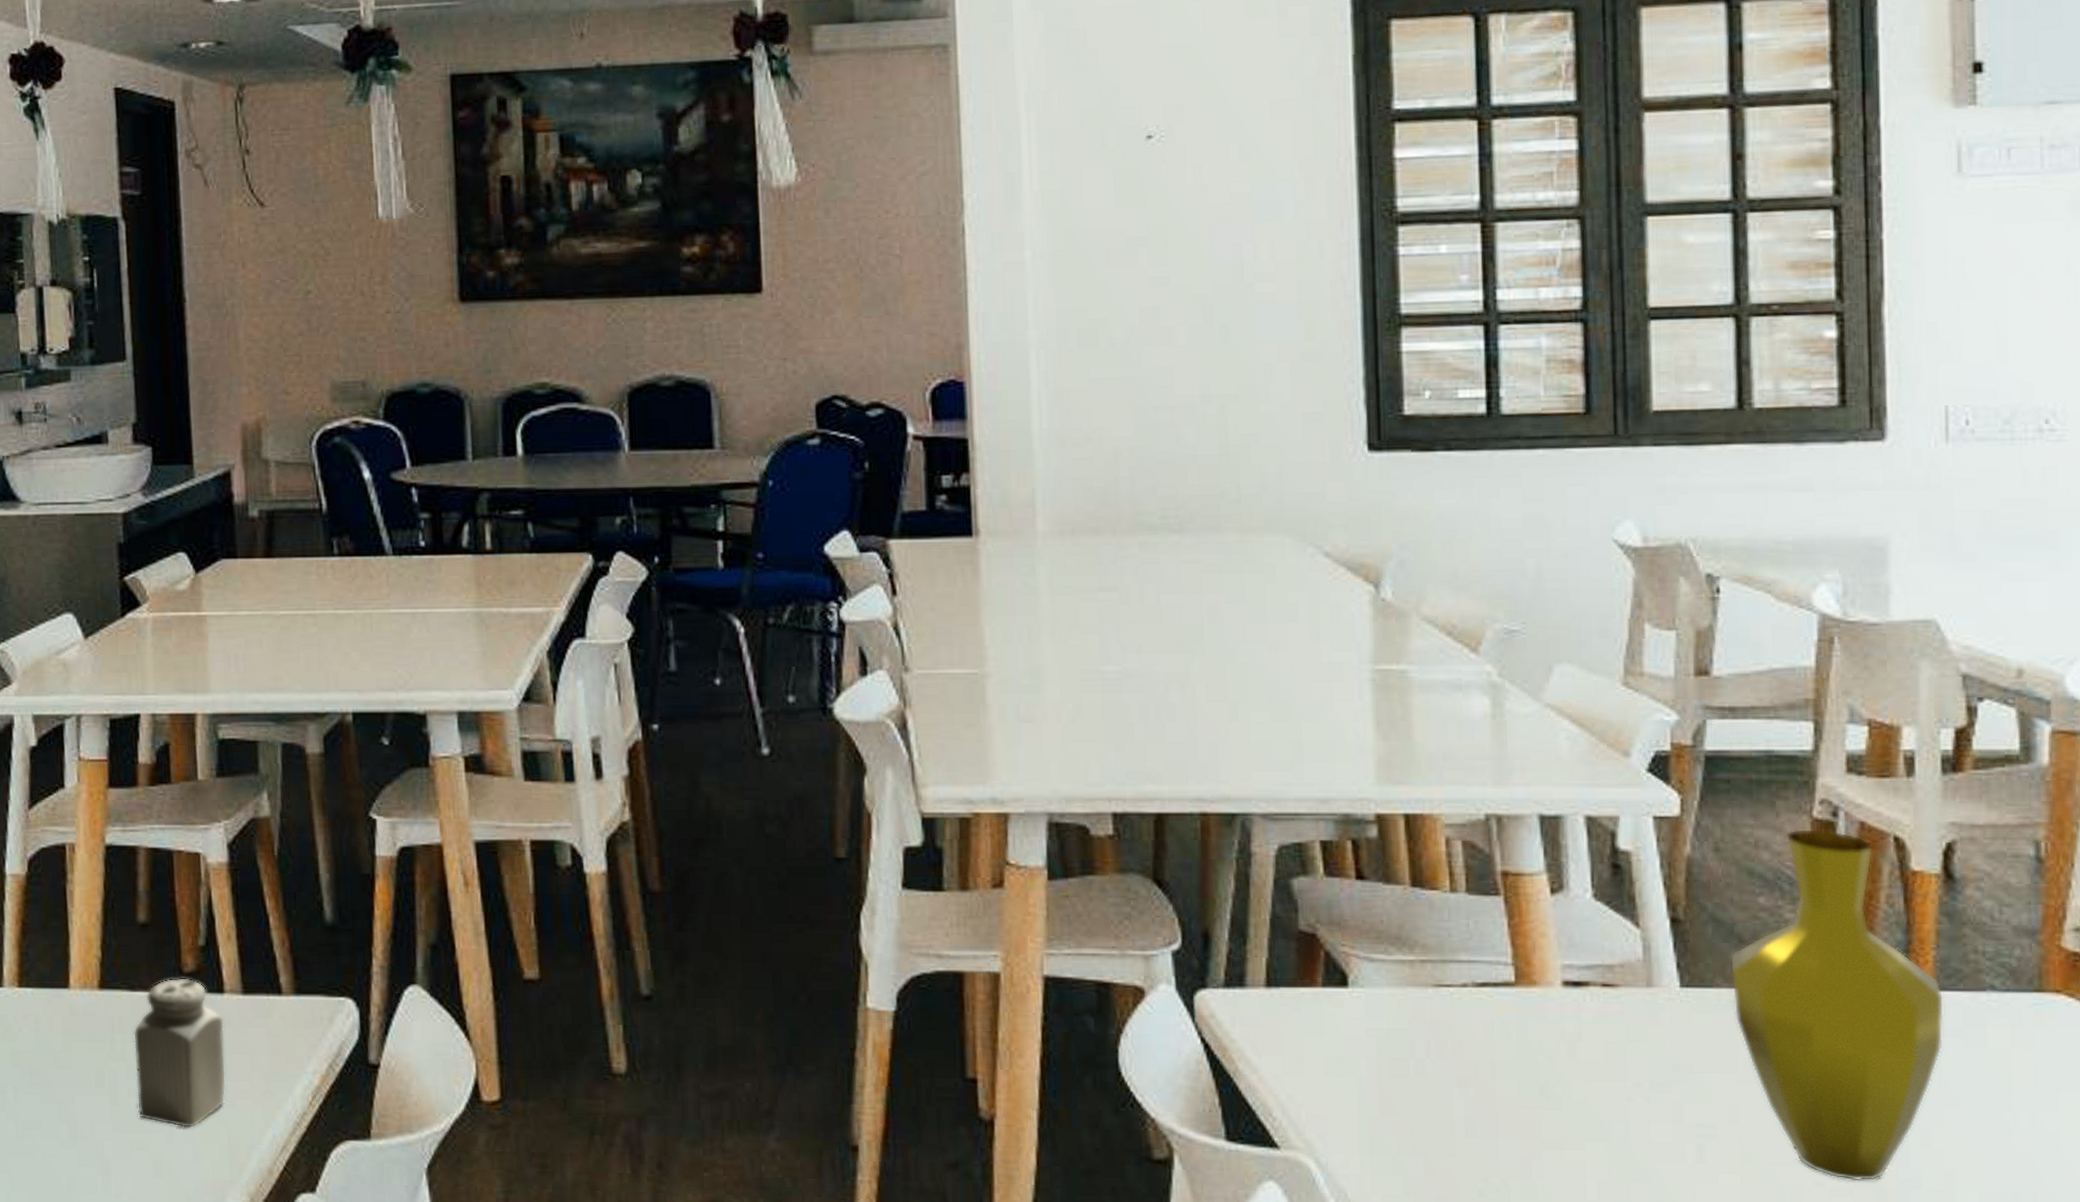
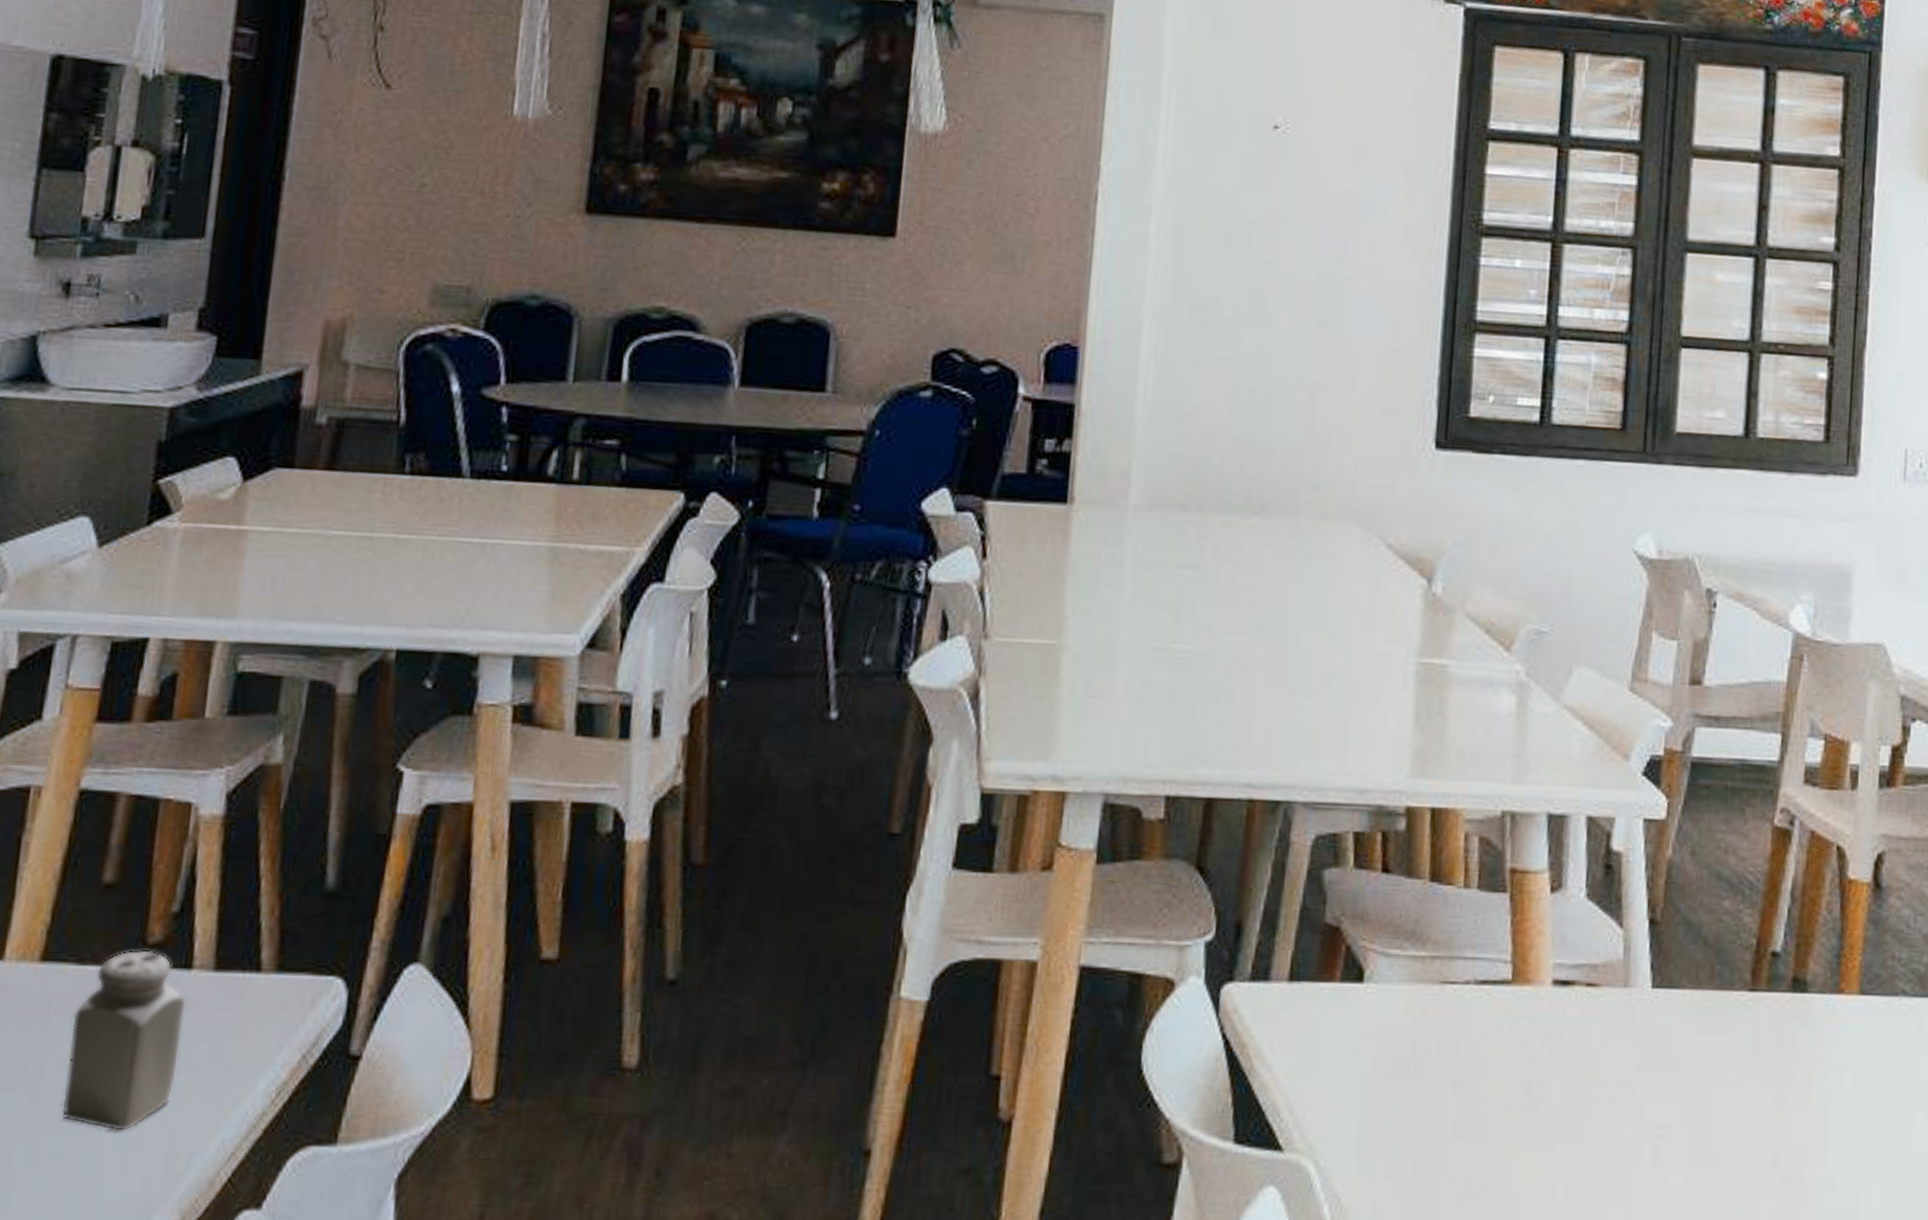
vase: present [1729,828,1945,1182] -> none [1694,835,1866,1182]

